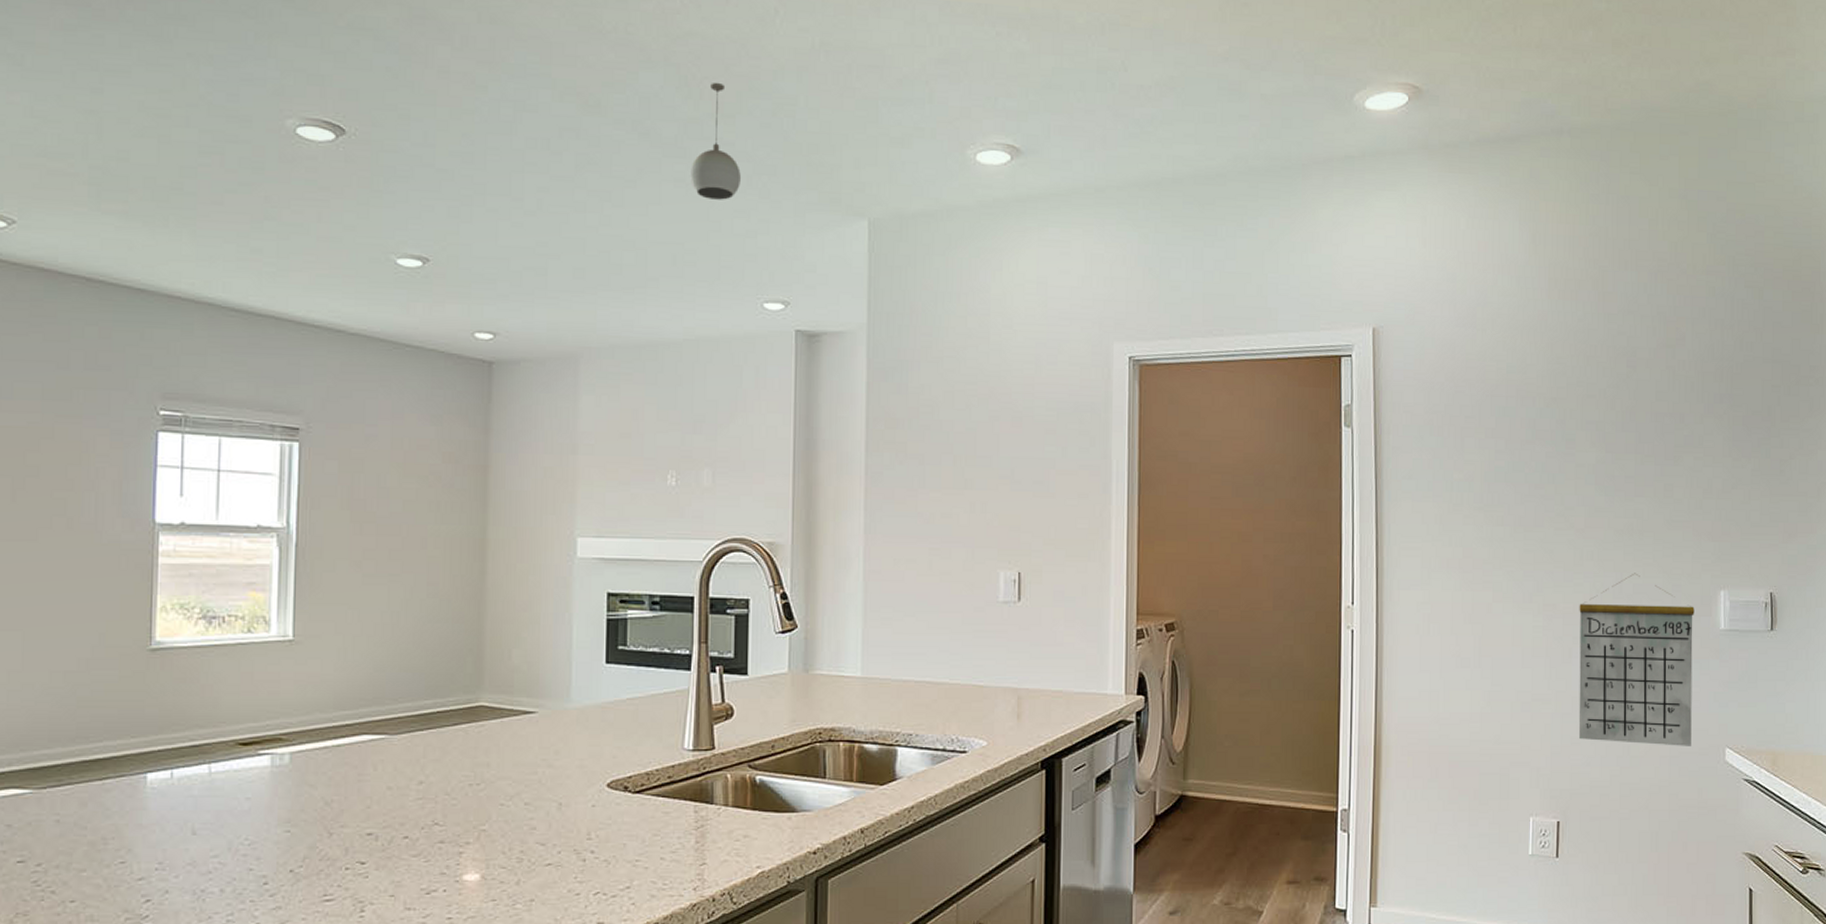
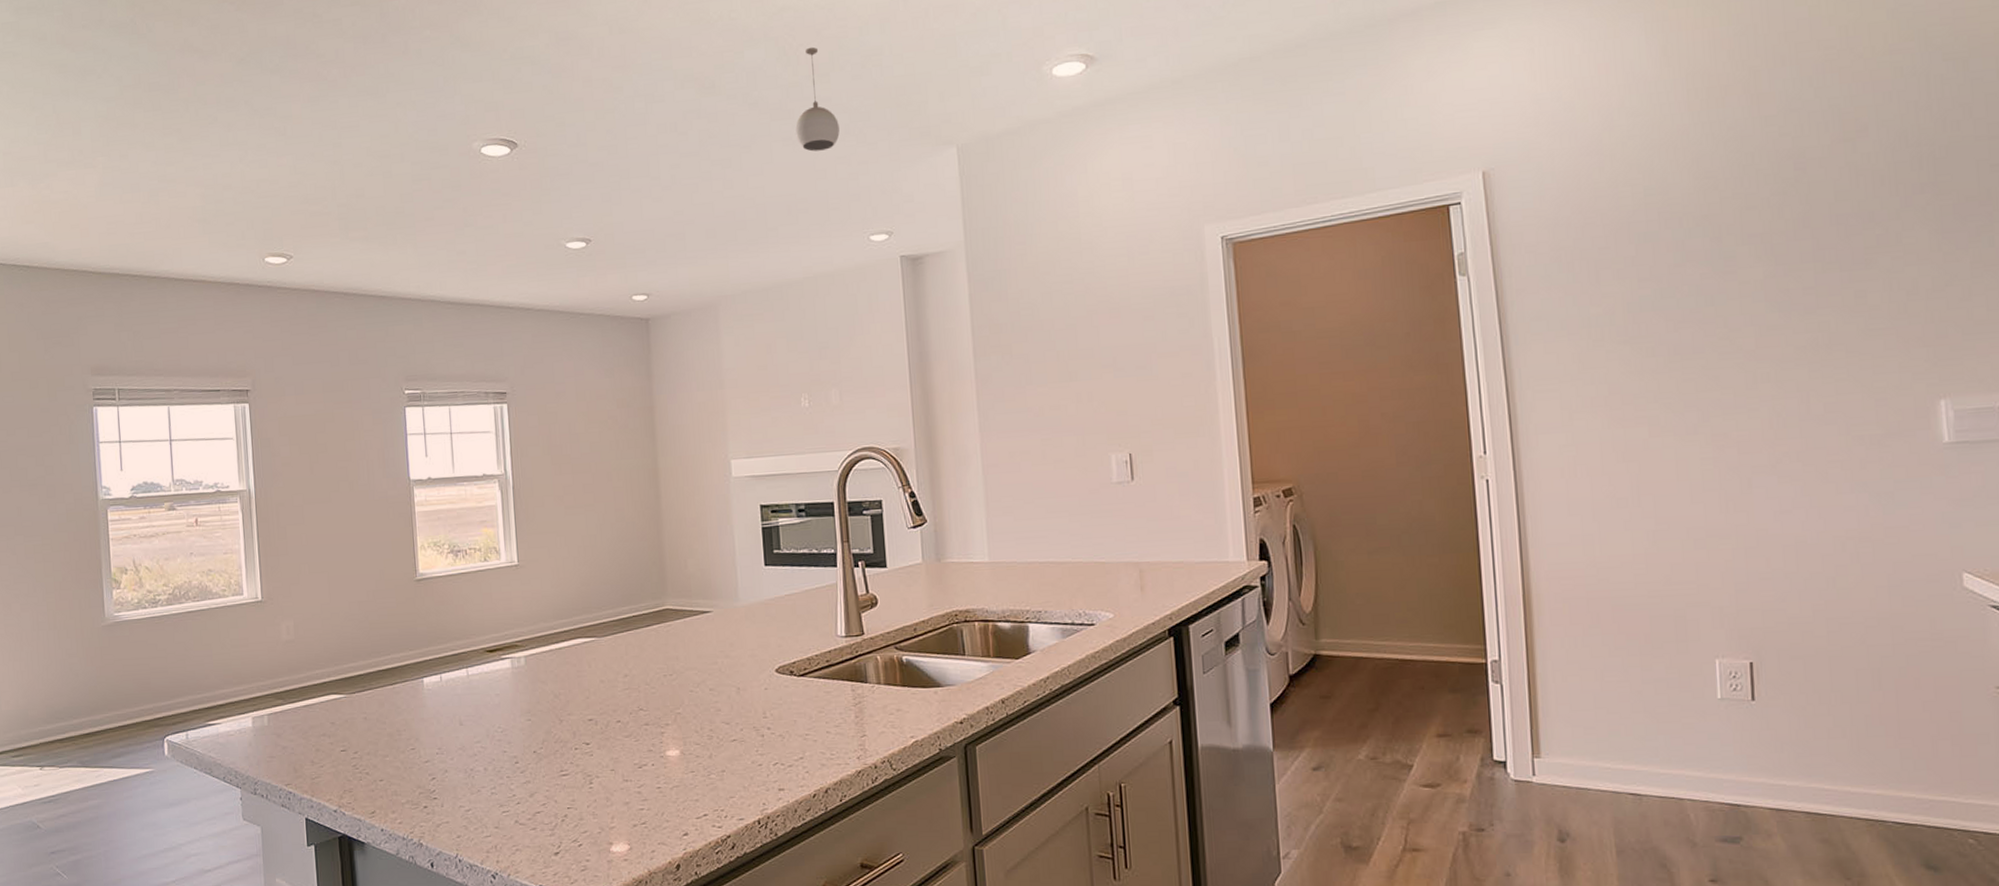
calendar: present [1578,573,1695,746] -> none [1756,390,1916,575]

